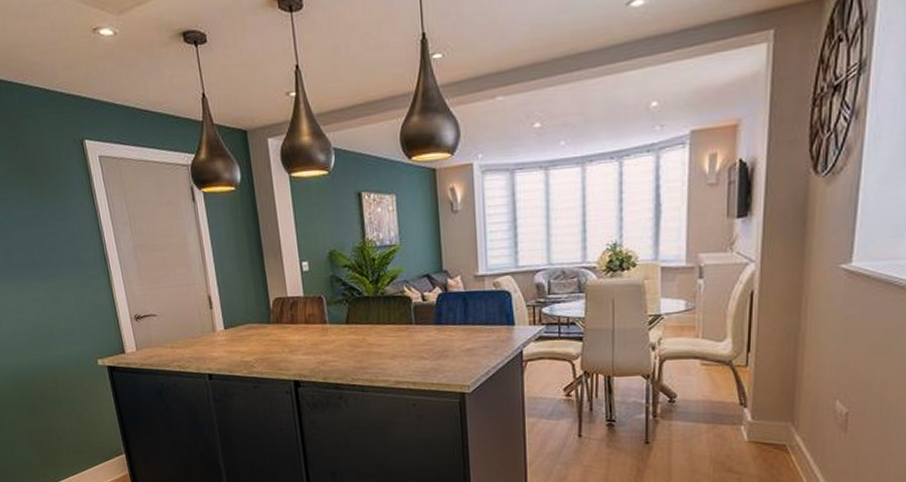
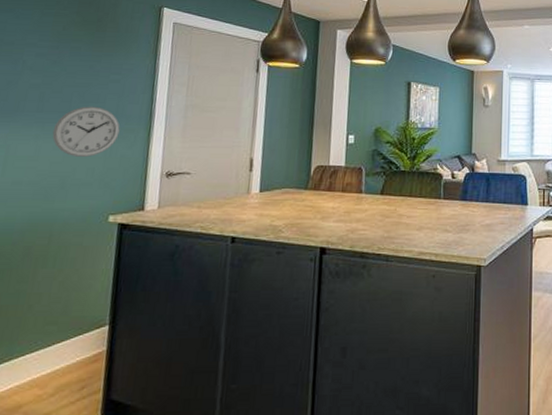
wall clock: none [26,255,84,307] -> present [52,106,120,157]

